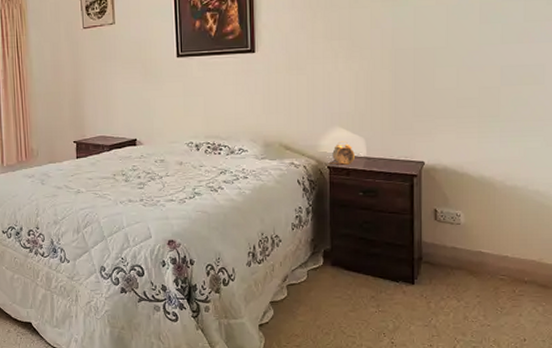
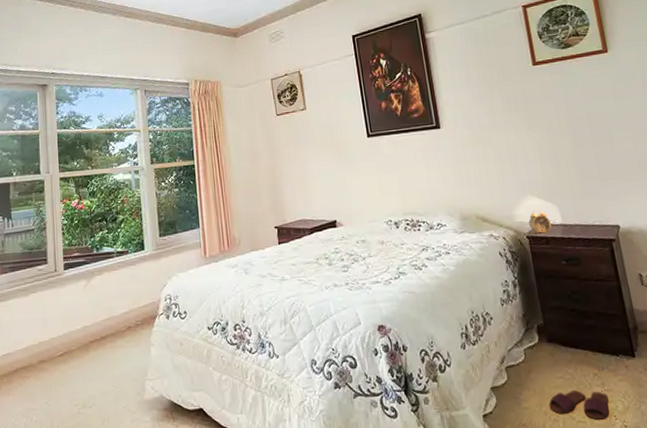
slippers: none [323,309,381,336] -> present [548,390,610,420]

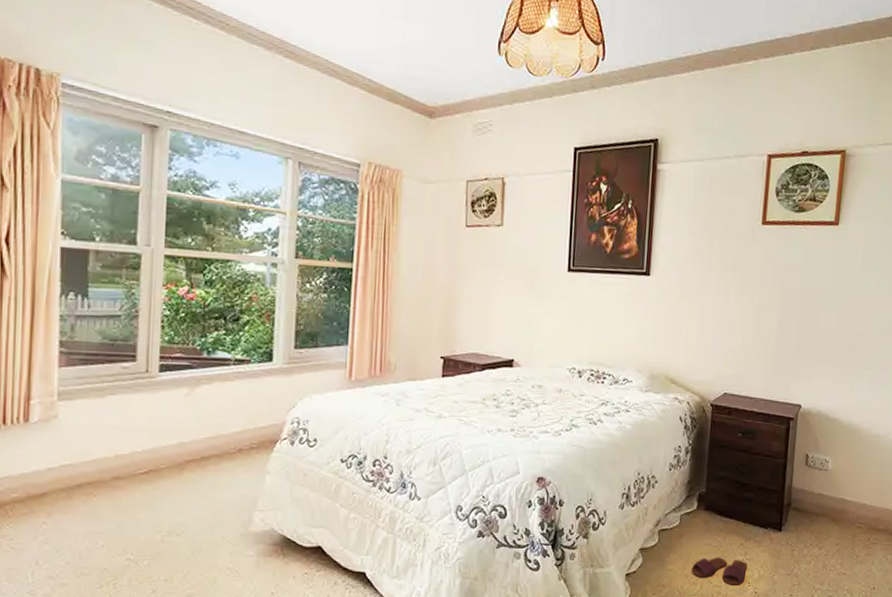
alarm clock: present [528,209,552,234] -> none [716,378,738,403]

